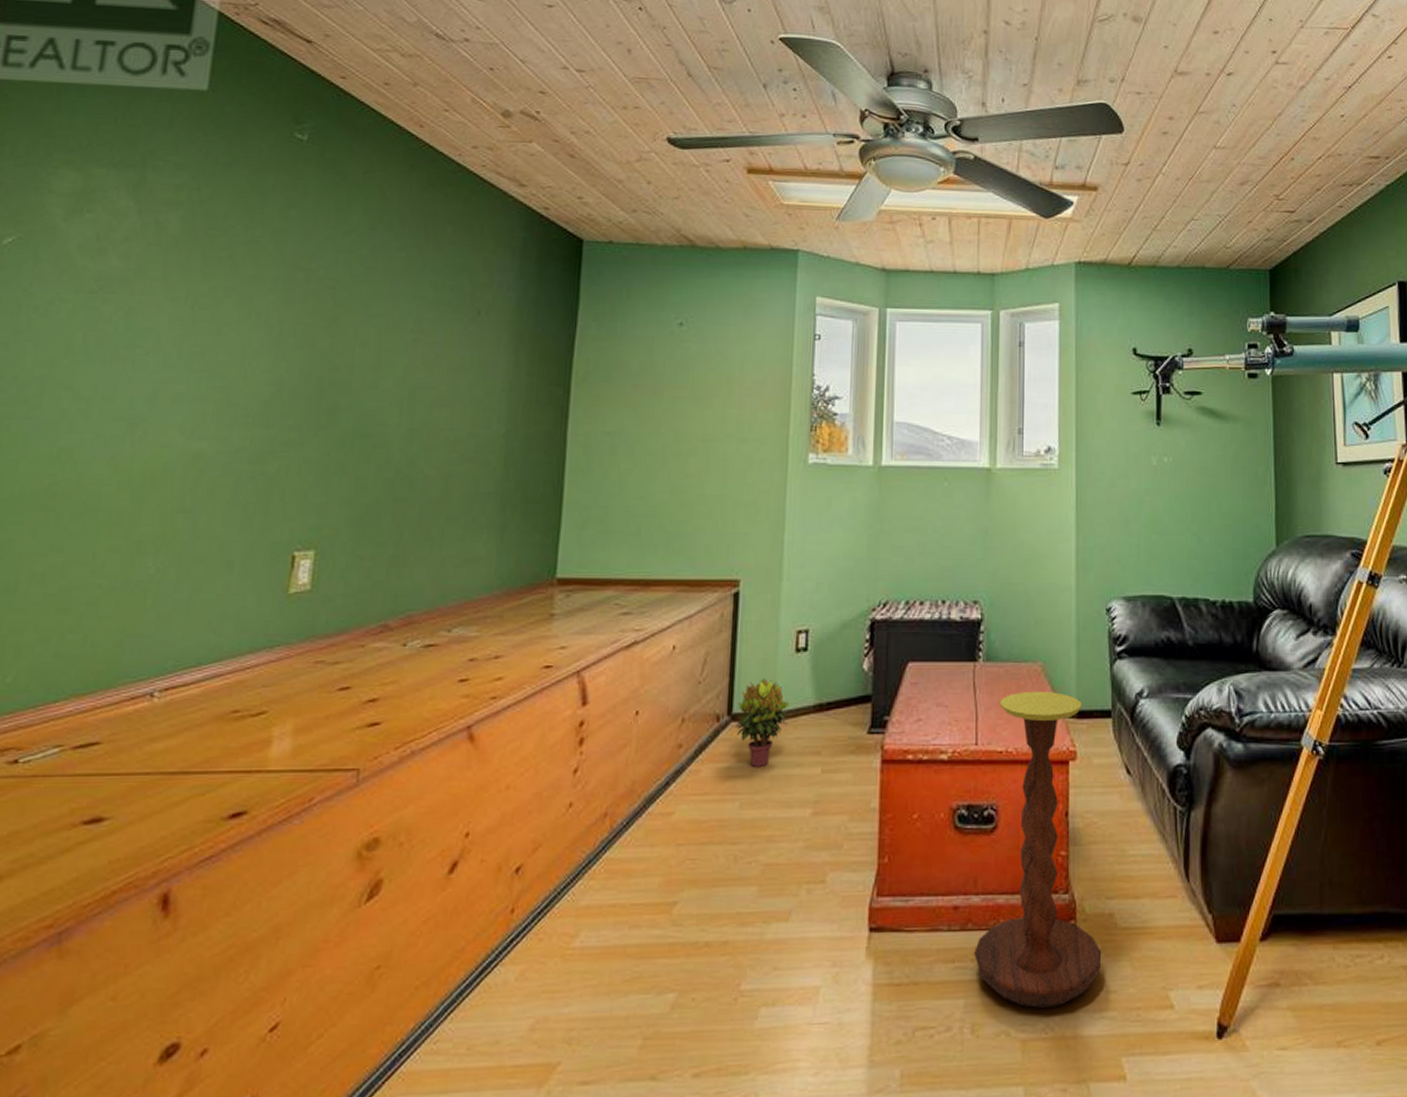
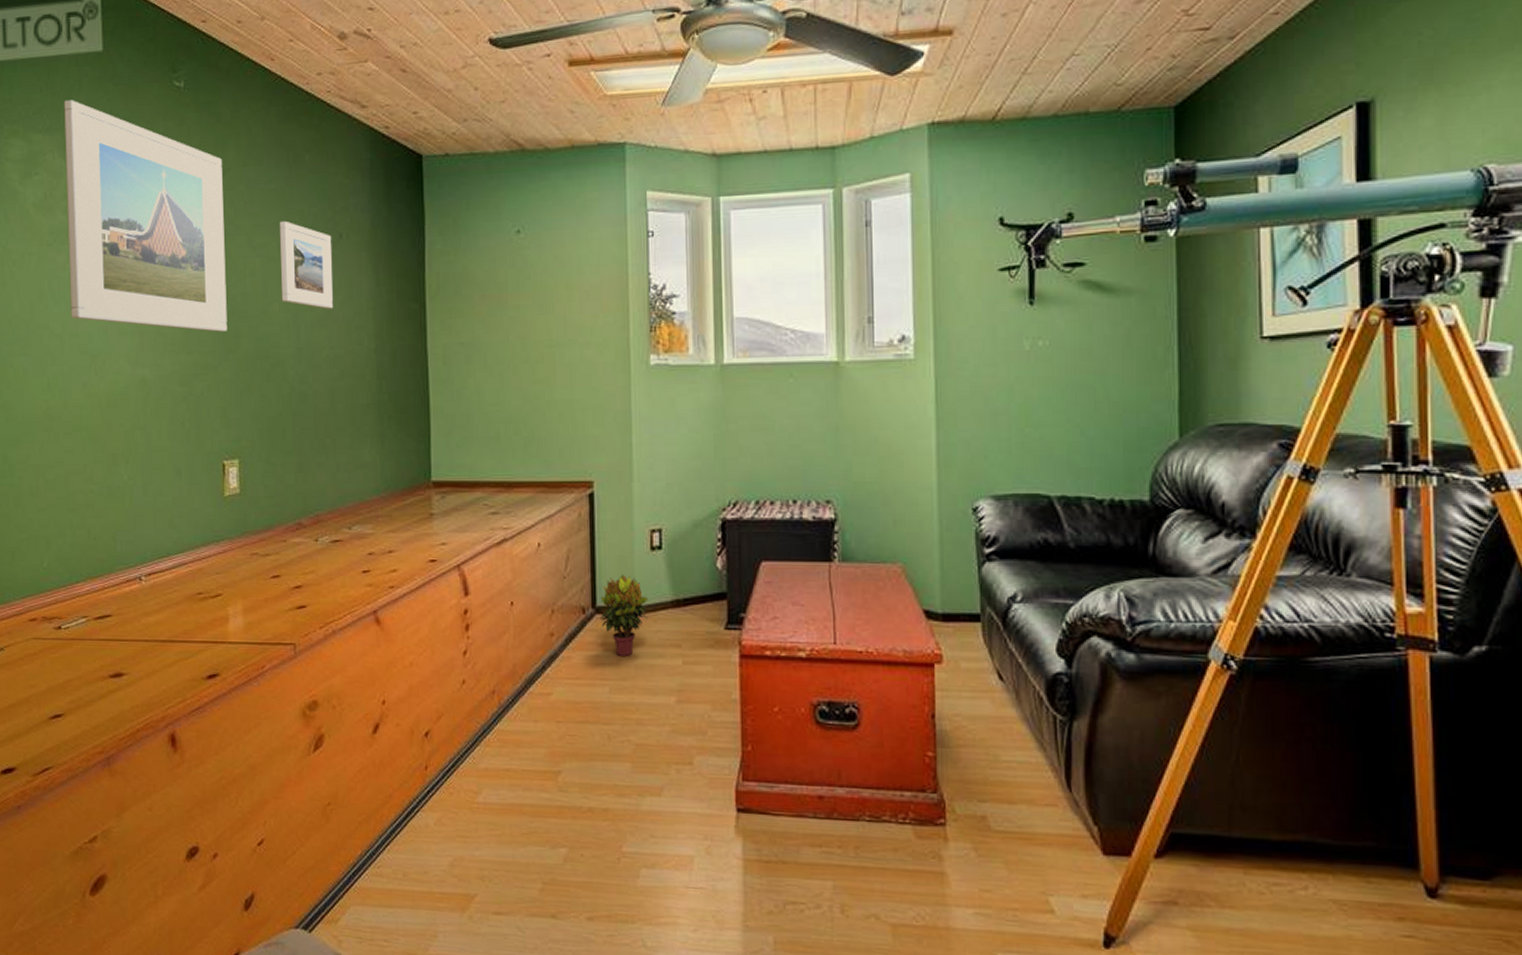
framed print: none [108,136,344,405] -> present [64,100,228,332]
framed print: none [396,291,468,388] -> present [279,220,333,309]
side table: present [974,691,1102,1008] -> none [841,592,975,899]

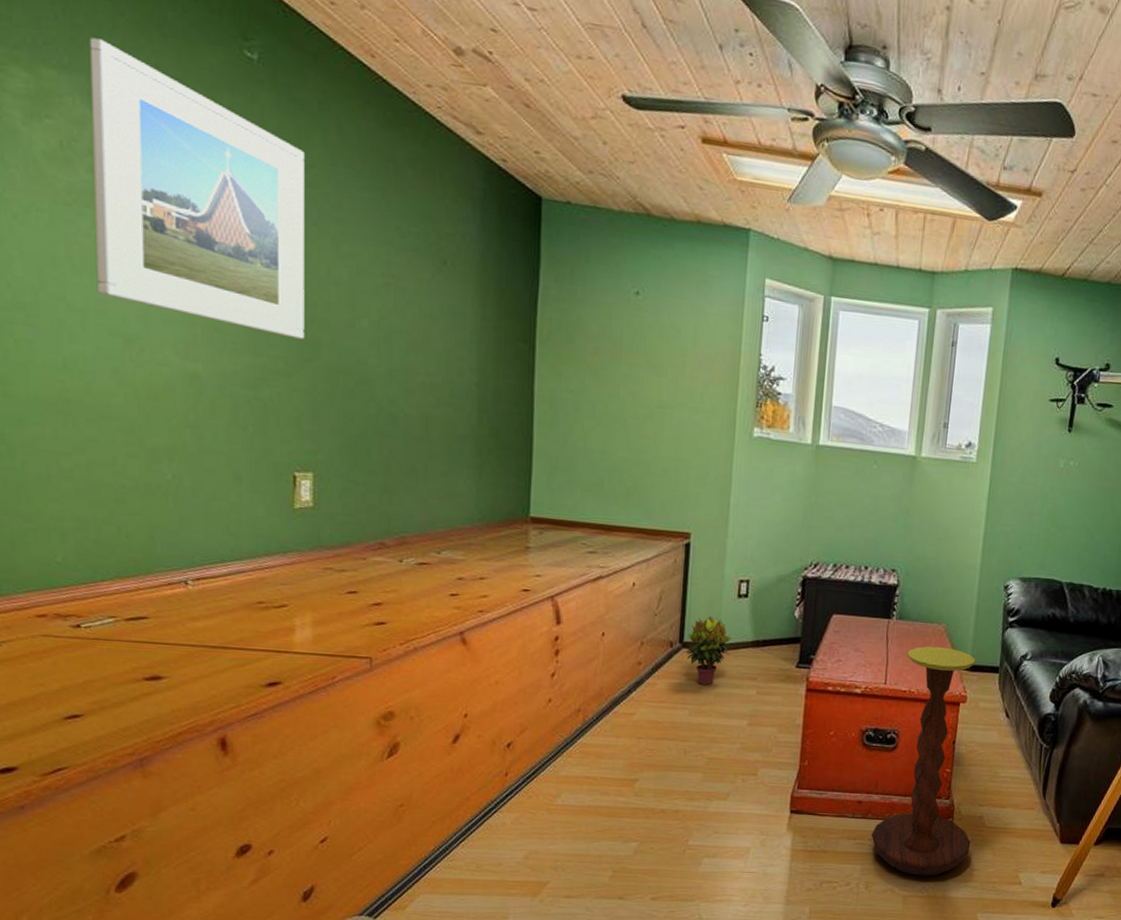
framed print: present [279,220,333,309] -> none [371,233,435,335]
side table: none [841,592,975,899] -> present [871,646,976,876]

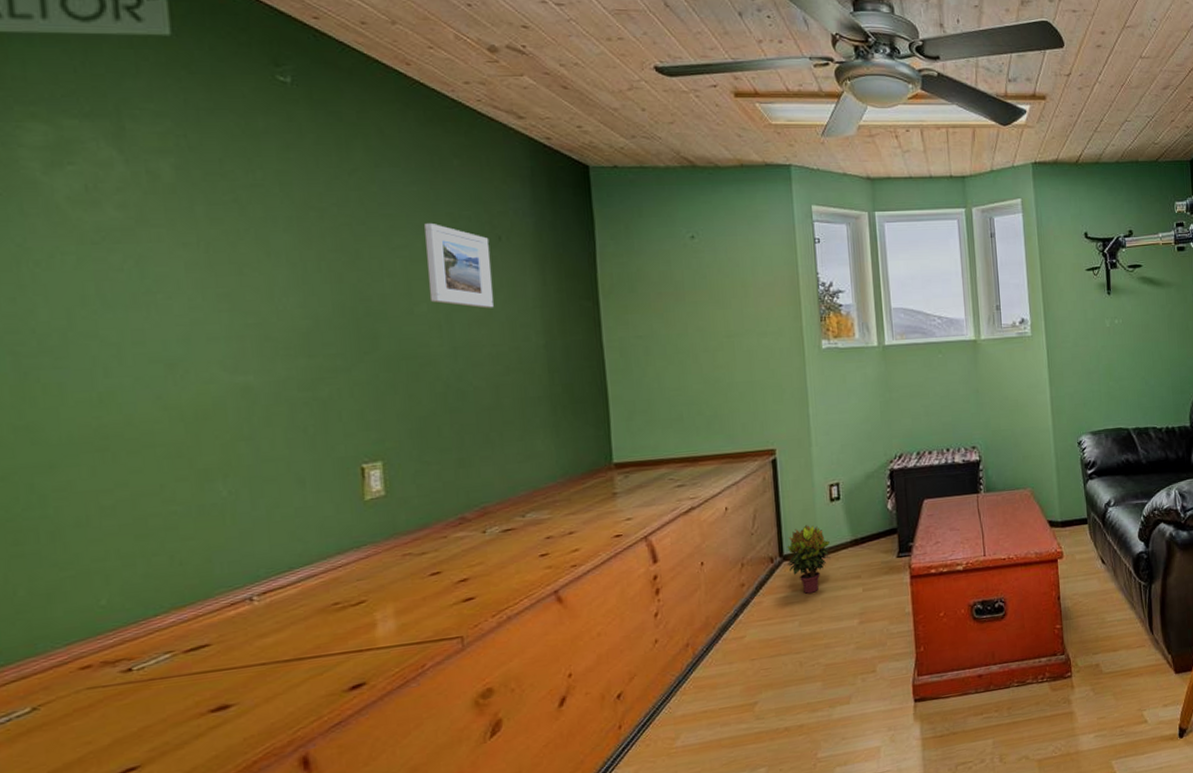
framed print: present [89,37,305,339] -> none [112,84,362,334]
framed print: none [371,233,435,335] -> present [425,222,494,308]
side table: present [871,646,976,876] -> none [997,509,1093,738]

